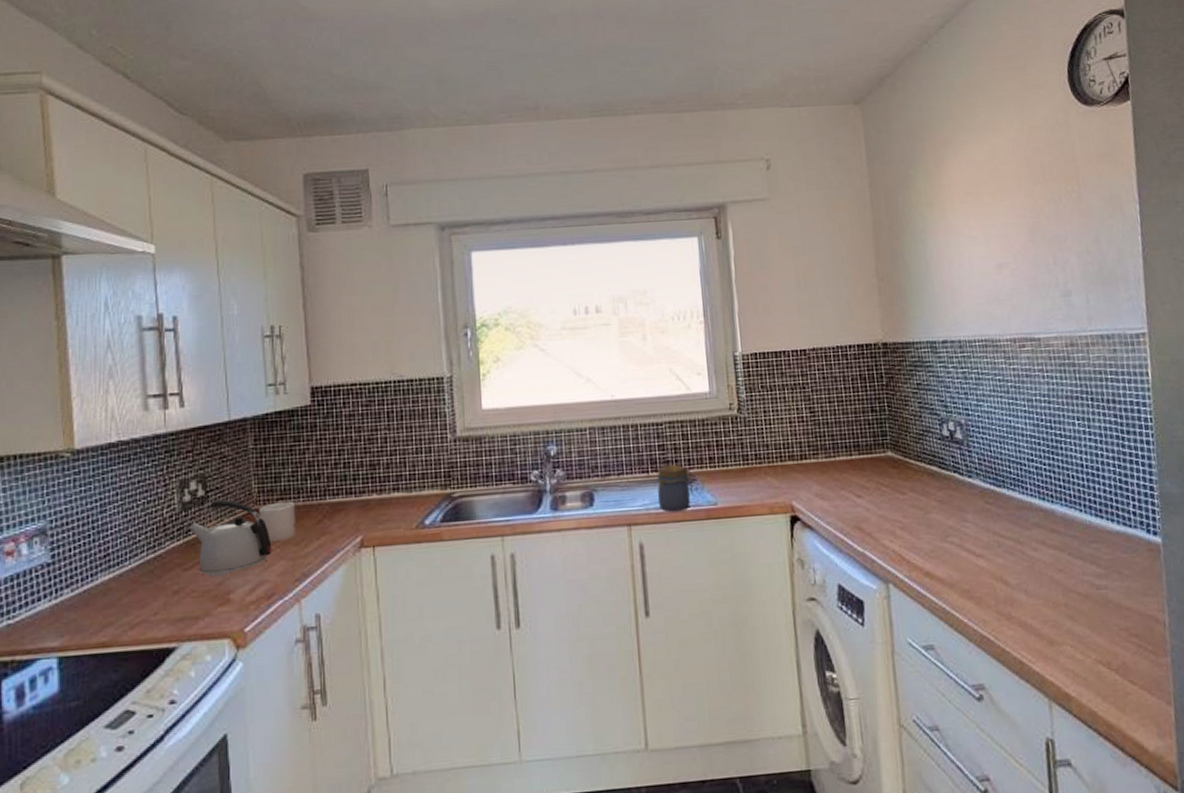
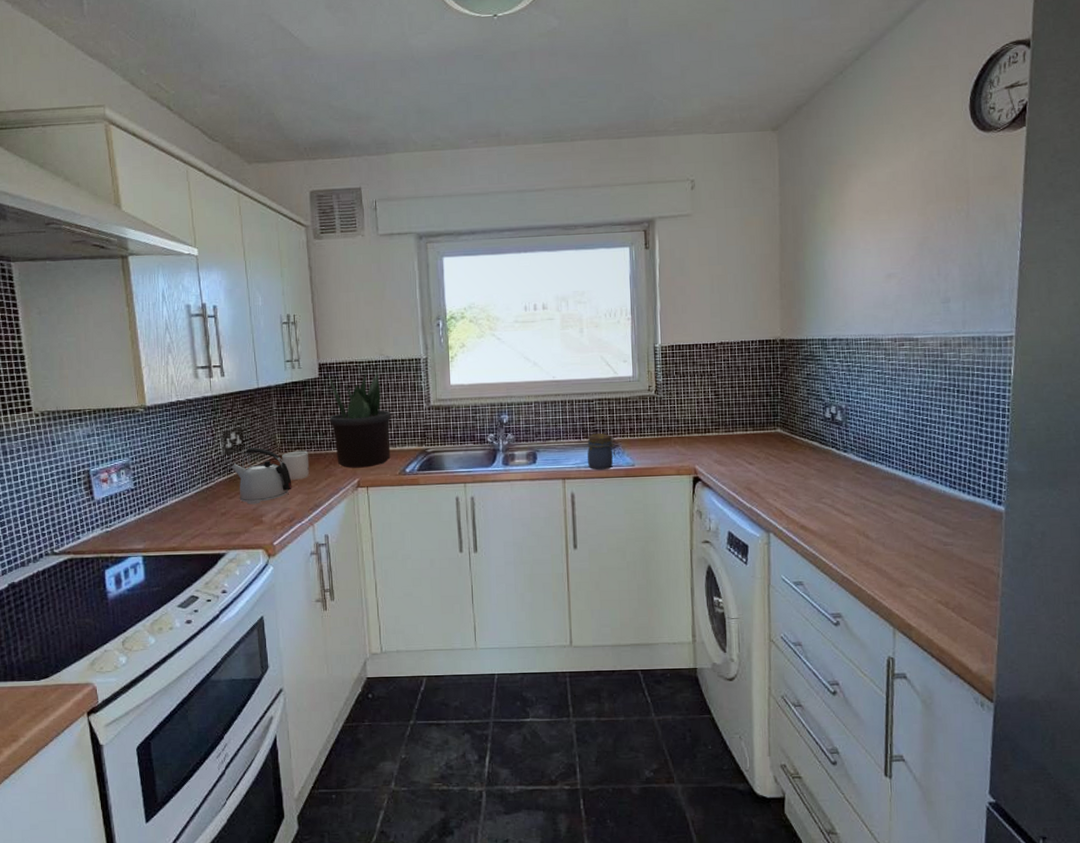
planter: none [321,396,405,523] -> present [327,372,391,468]

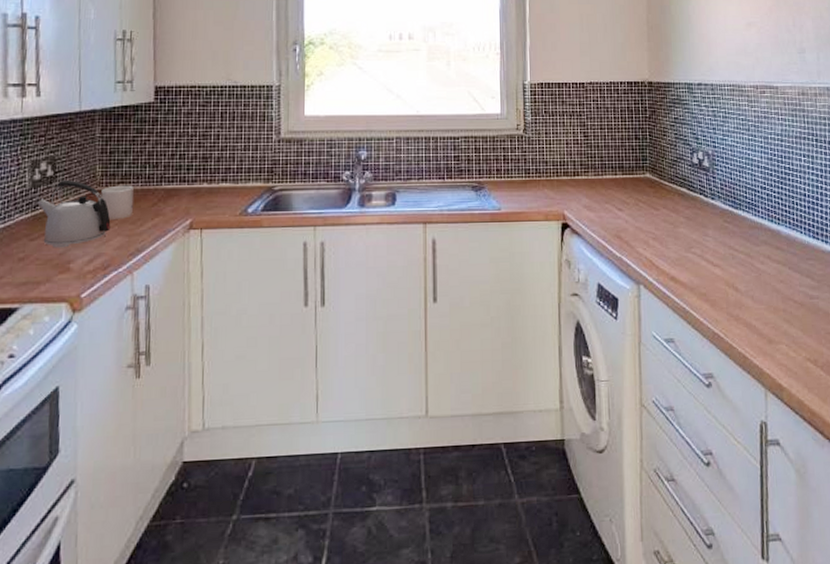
planter: present [327,372,391,468] -> none [162,97,234,207]
jar: present [587,434,616,471] -> none [451,174,482,214]

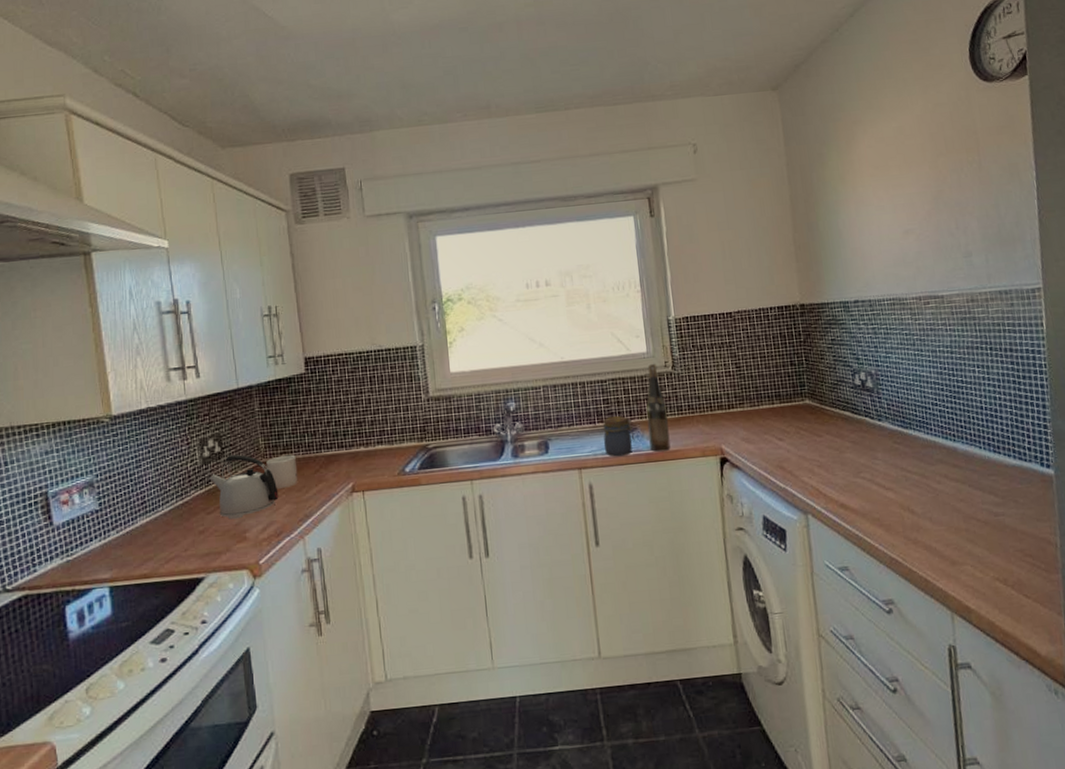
jar: none [451,174,482,214] -> present [602,416,635,457]
wine bottle: none [495,125,516,213] -> present [645,363,671,453]

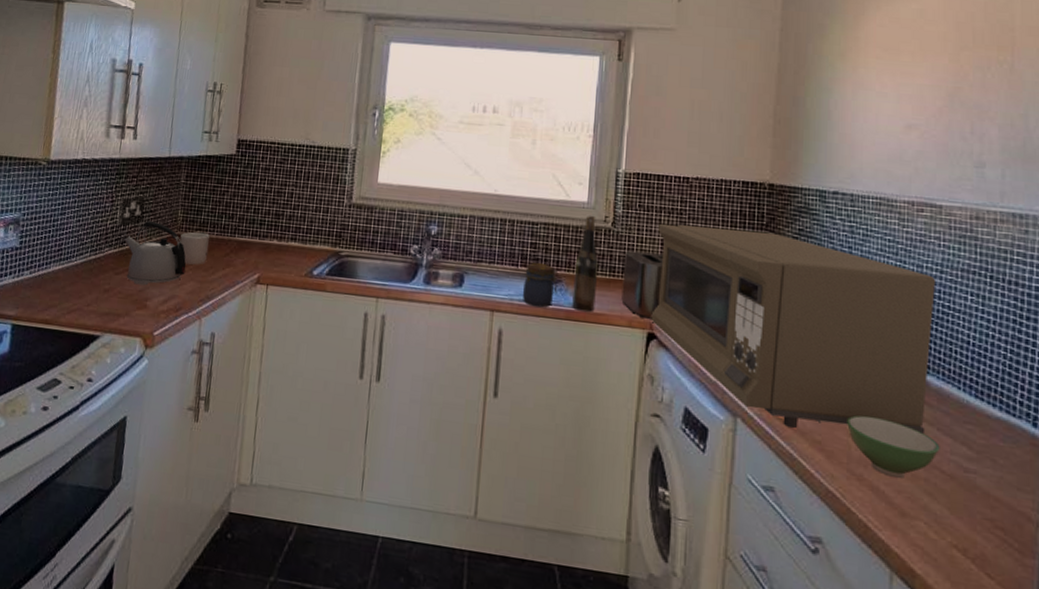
toaster: none [688,385,726,447] -> present [621,251,664,320]
microwave: none [713,347,960,513] -> present [651,223,935,434]
bowl: none [896,487,974,535] -> present [845,415,940,478]

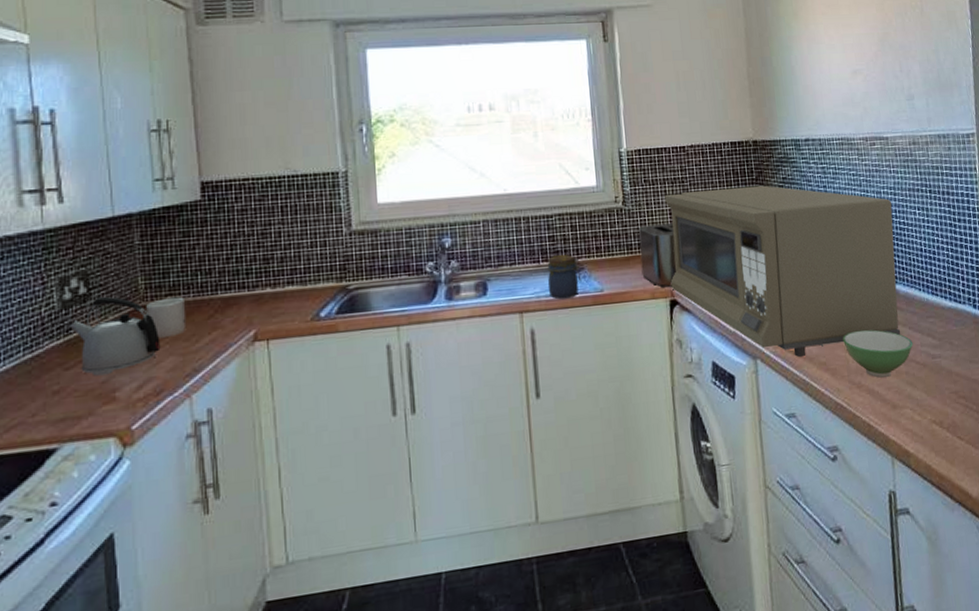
wine bottle: present [572,214,599,313] -> none [594,198,619,295]

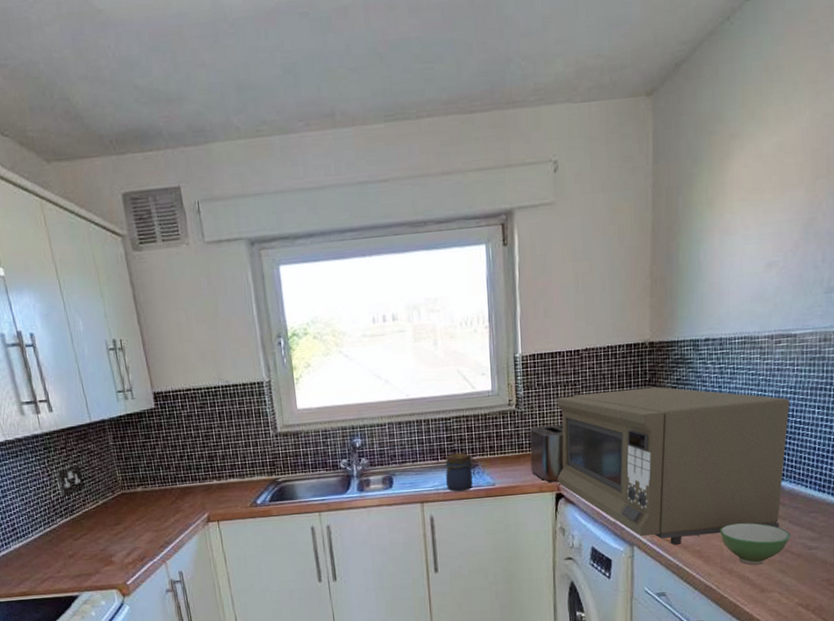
kettle: present [70,296,161,376] -> none [73,485,140,545]
mug: present [146,297,187,339] -> none [125,486,157,519]

